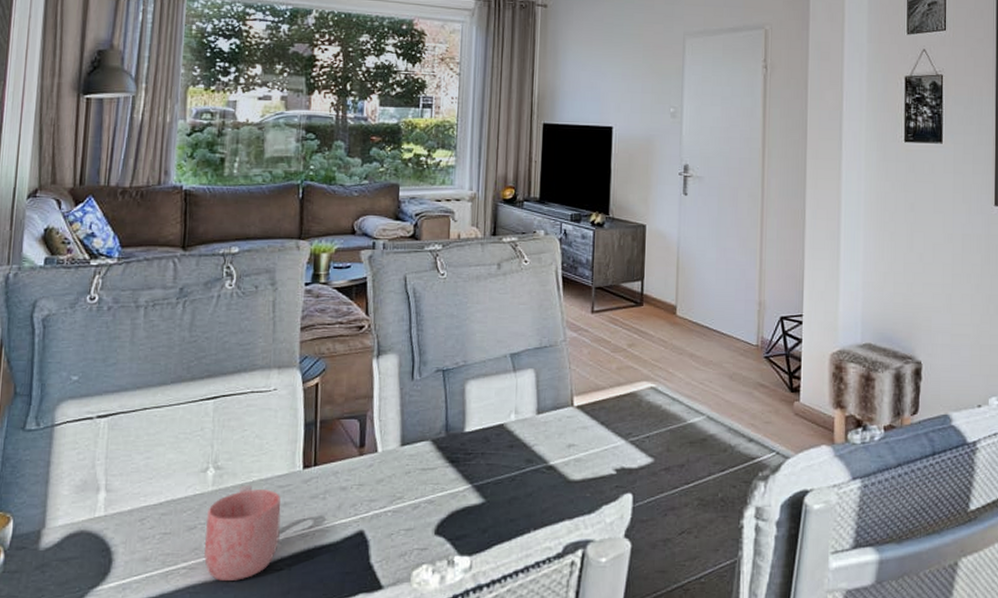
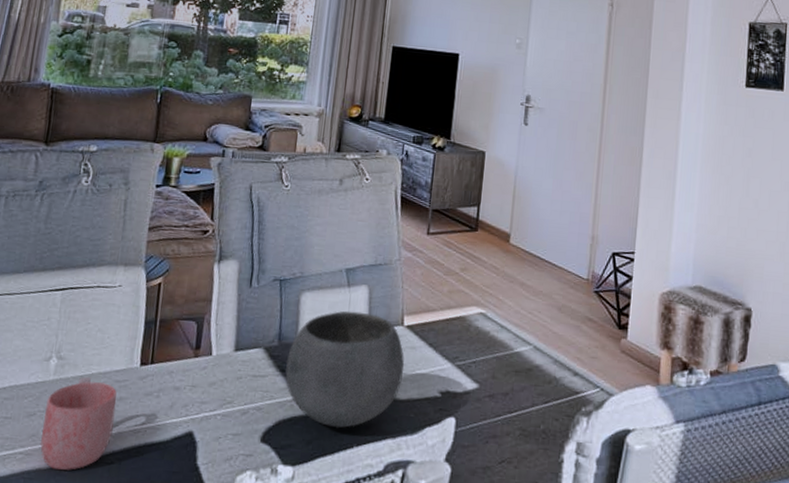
bowl: none [455,396,577,515] -> present [285,310,405,429]

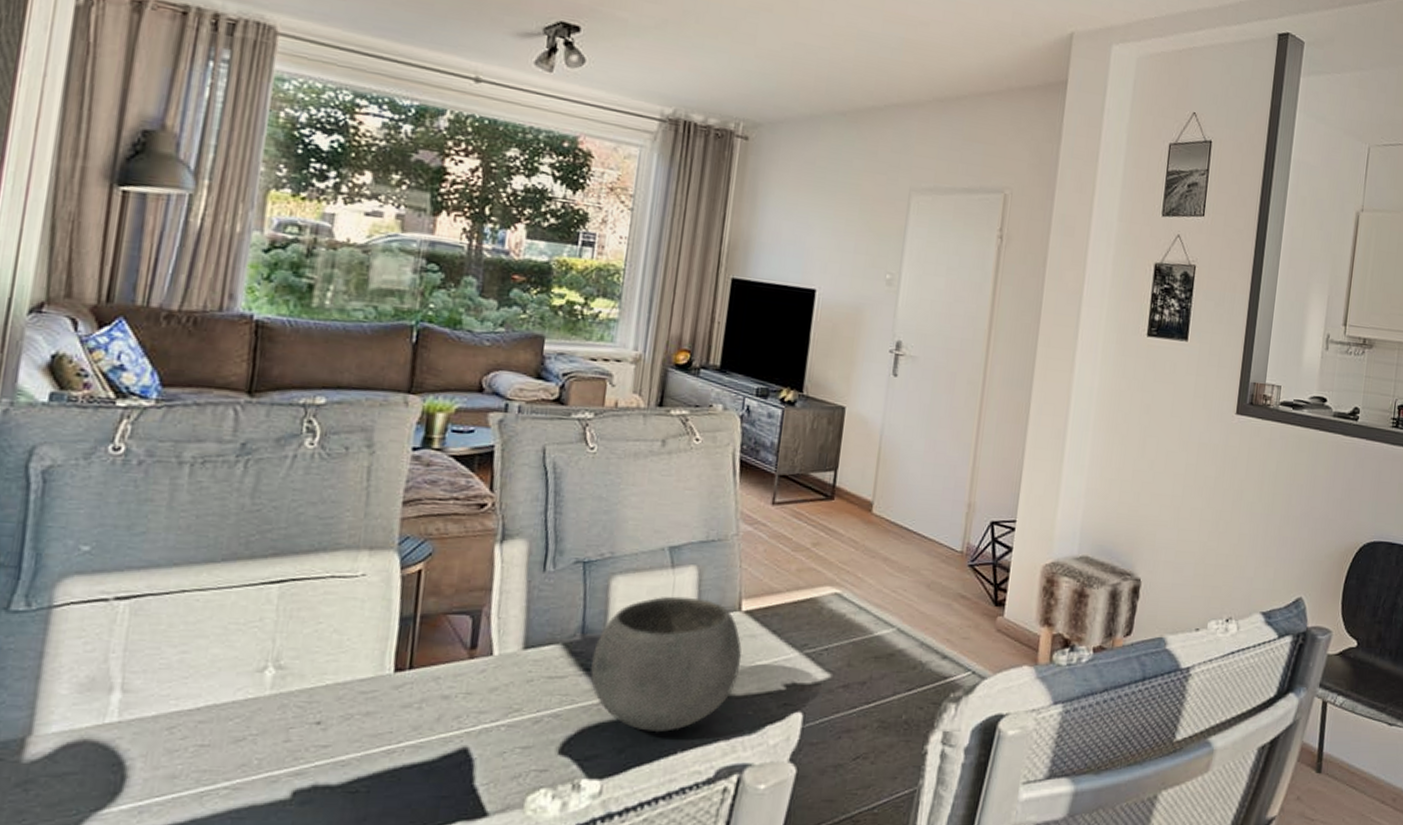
mug: present [40,376,117,470] -> none [254,688,362,804]

